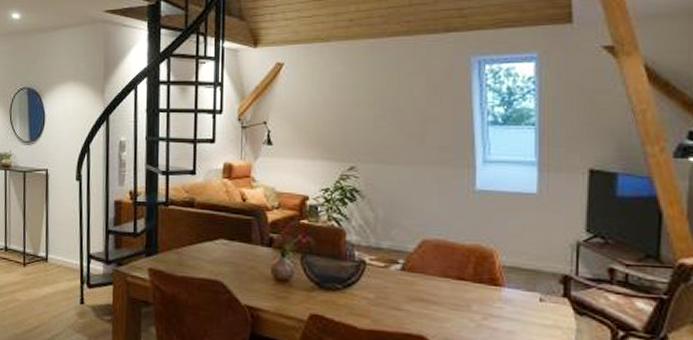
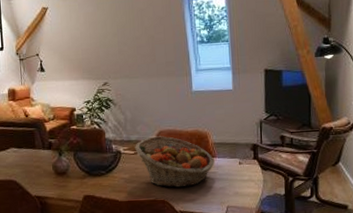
fruit basket: none [386,246,502,323] -> present [135,136,215,188]

